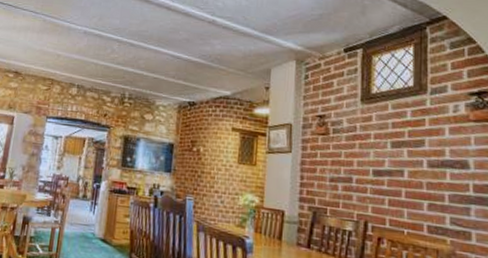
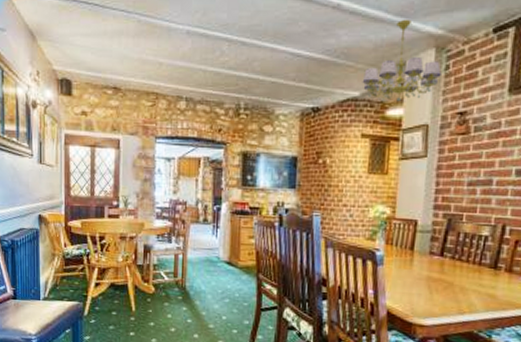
chandelier: none [233,35,302,103] -> present [362,19,442,102]

